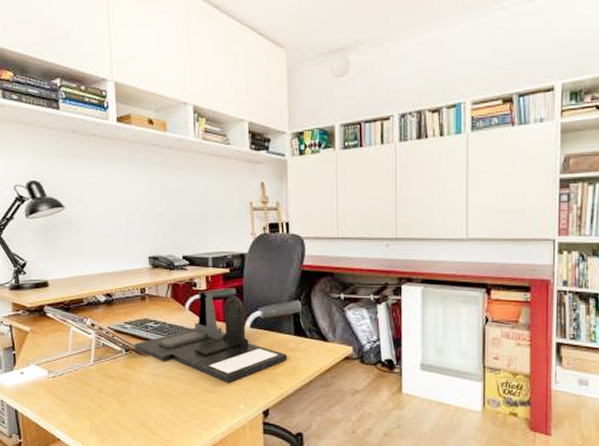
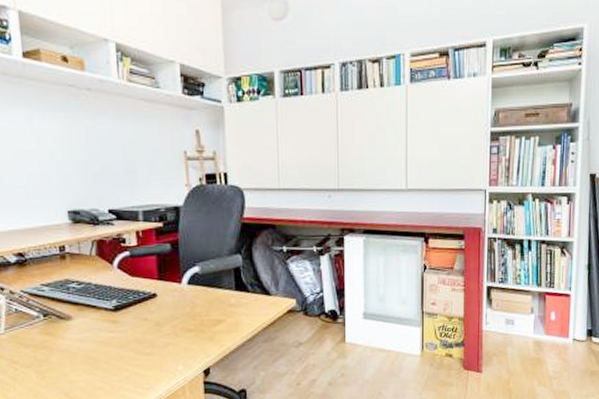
desk organizer: present [134,292,287,383] -> none [54,248,228,344]

